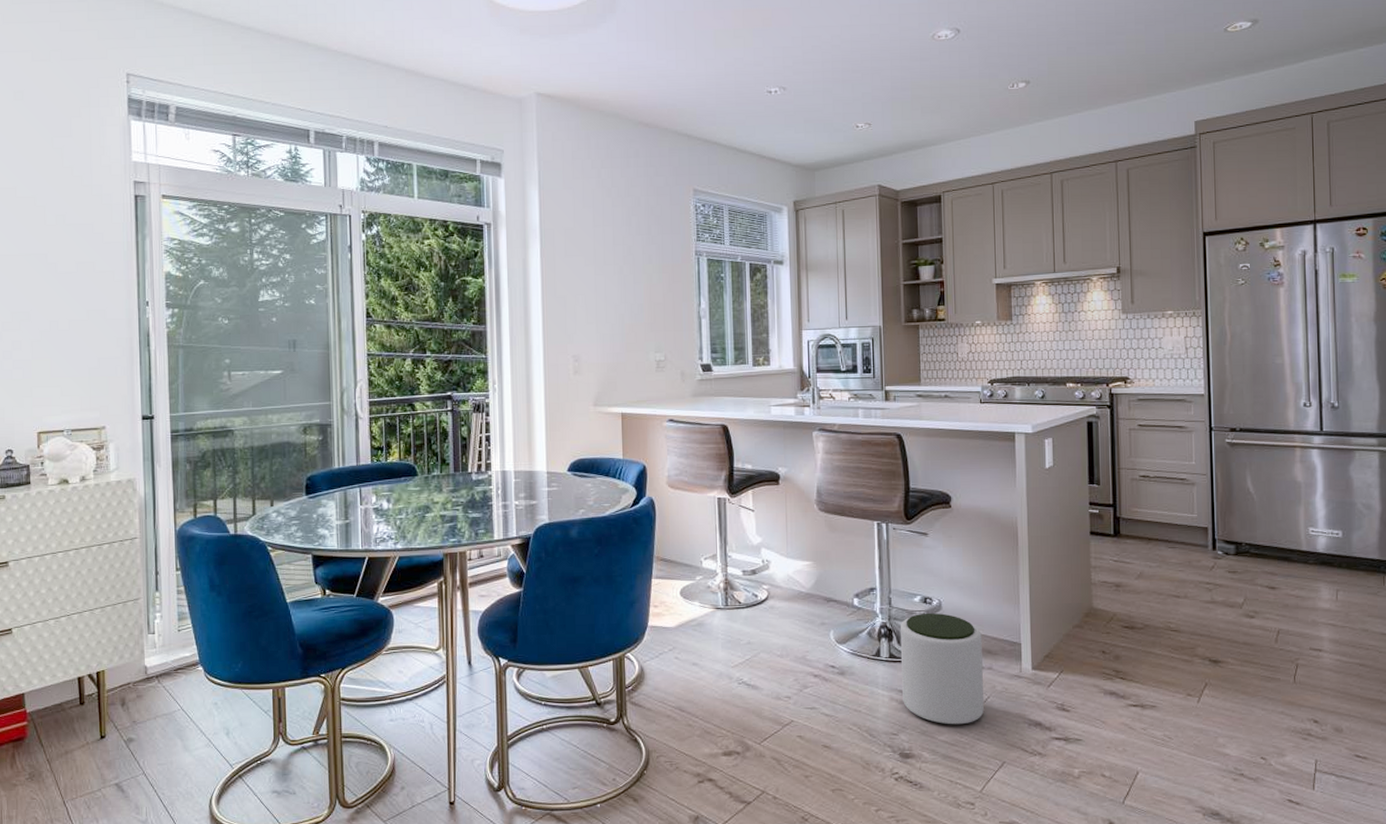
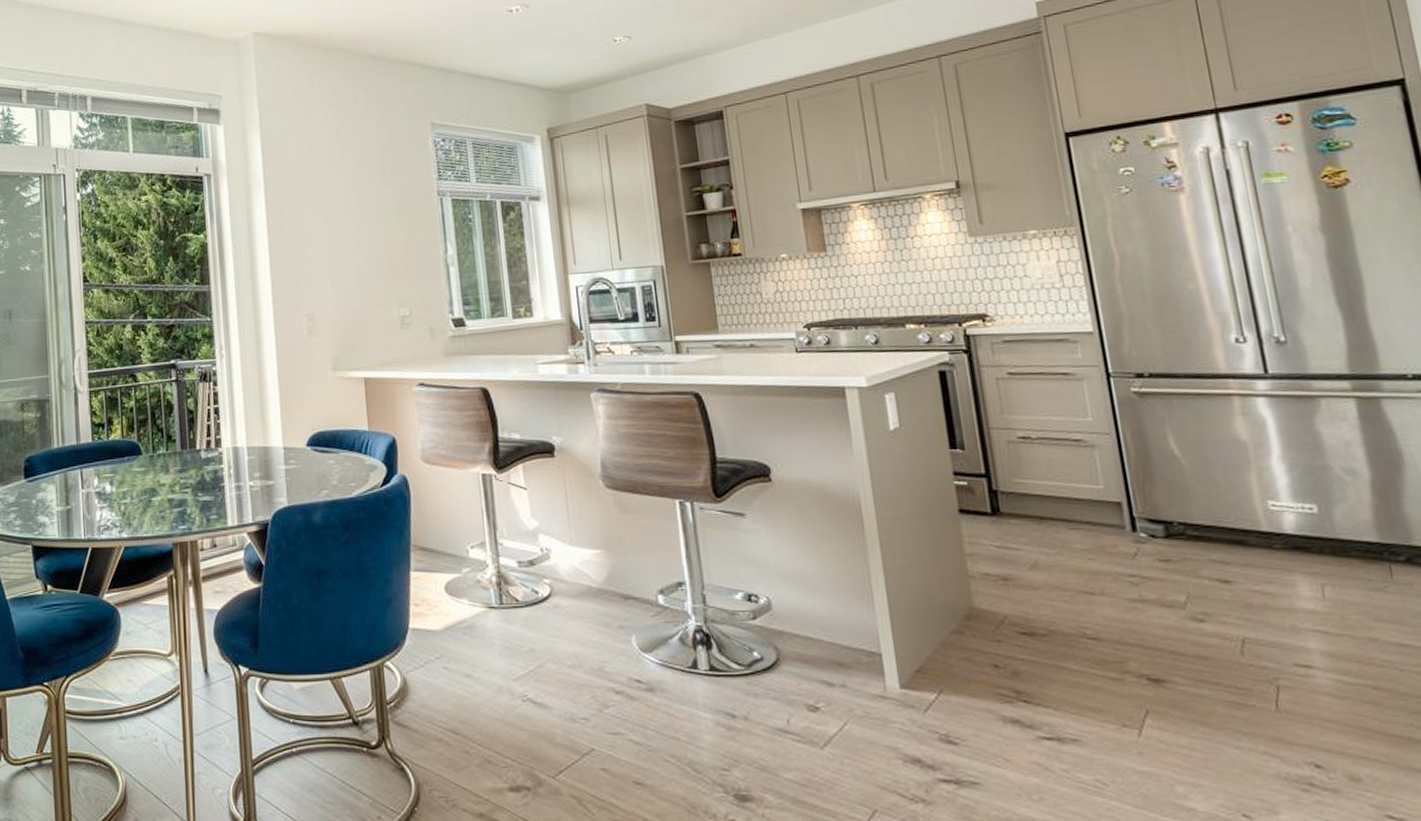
plant pot: present [900,612,984,725] -> none [719,613,841,759]

